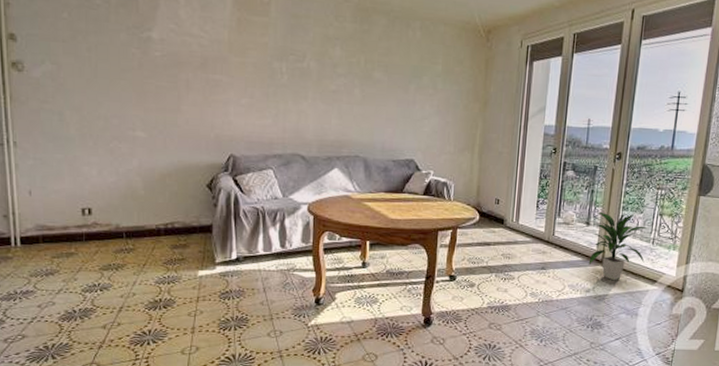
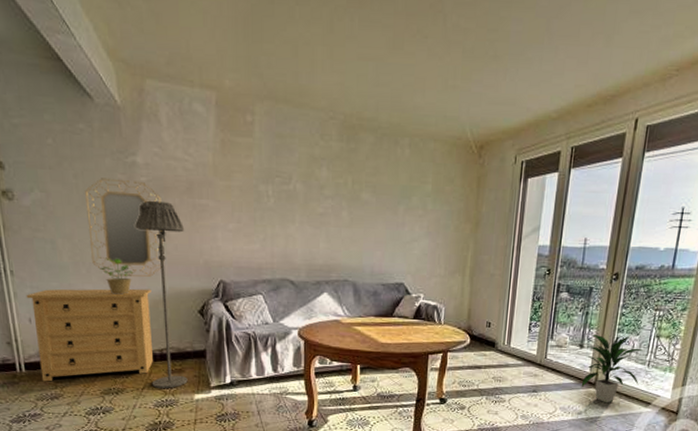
dresser: none [28,161,159,257] -> present [26,288,153,382]
home mirror: none [98,52,175,150] -> present [85,178,165,277]
potted plant: none [107,131,142,168] -> present [100,258,134,295]
floor lamp: none [147,74,196,264] -> present [135,200,188,388]

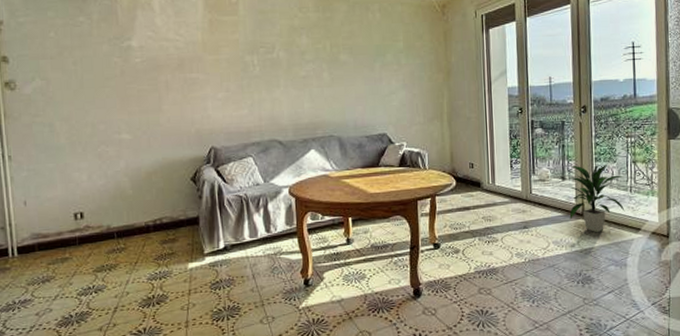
dresser: present [26,288,153,382] -> none [22,161,146,265]
home mirror: present [85,178,165,277] -> none [83,62,158,153]
potted plant: present [100,258,134,295] -> none [95,134,128,170]
floor lamp: present [135,200,188,388] -> none [130,78,181,260]

